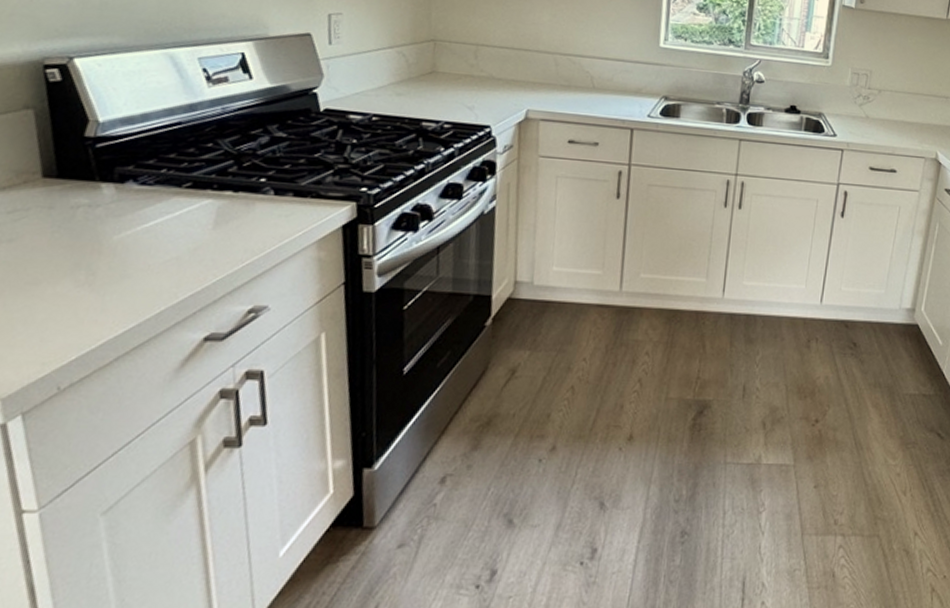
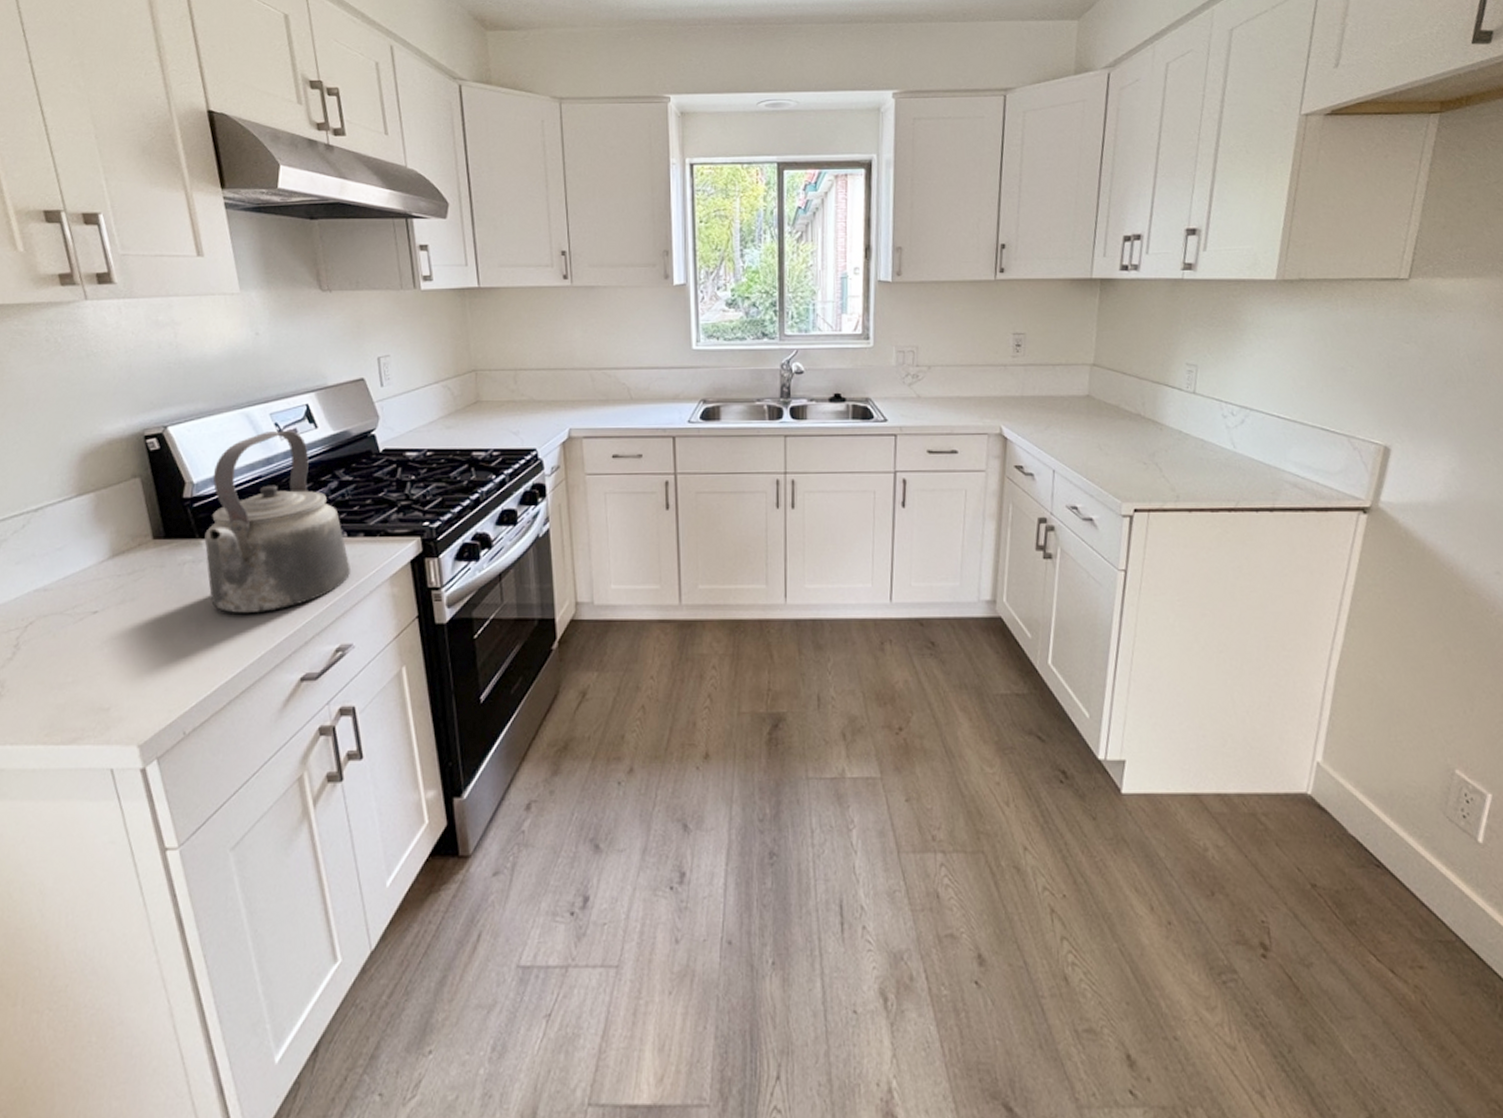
kettle: none [105,76,275,266] -> present [204,430,350,613]

